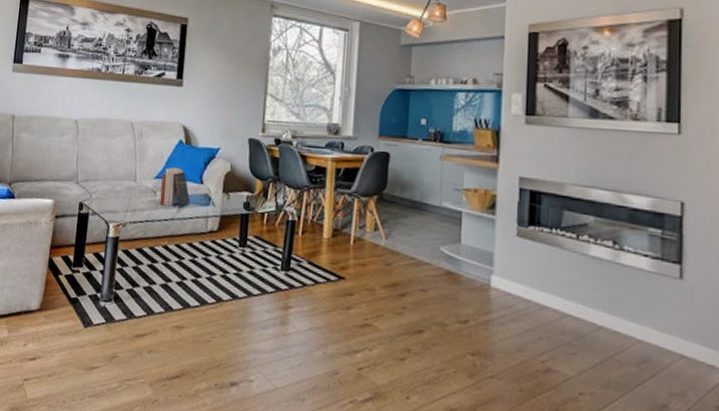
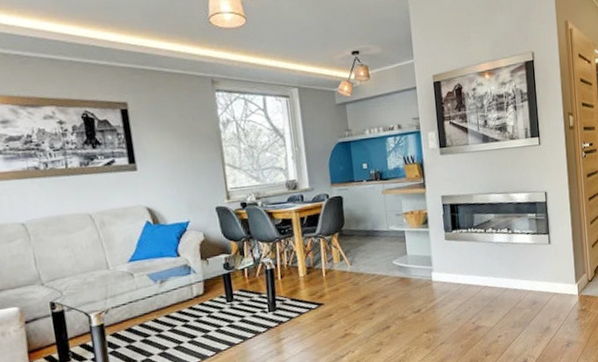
books: present [160,167,191,206] -> none [135,246,171,285]

